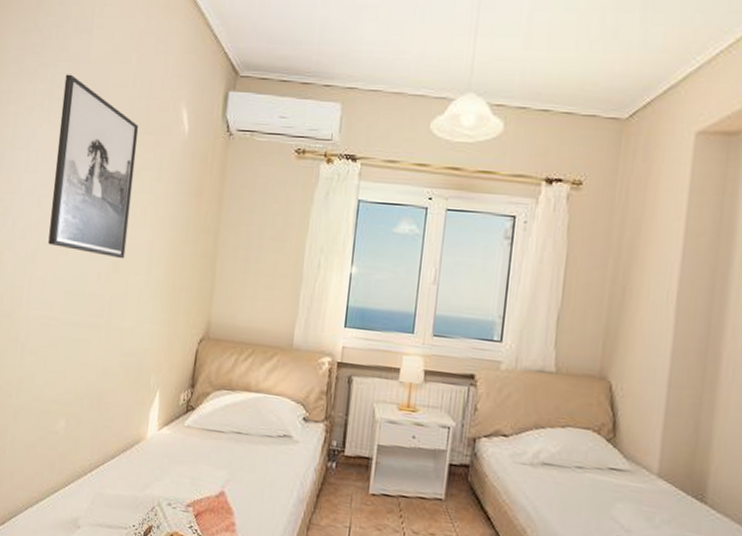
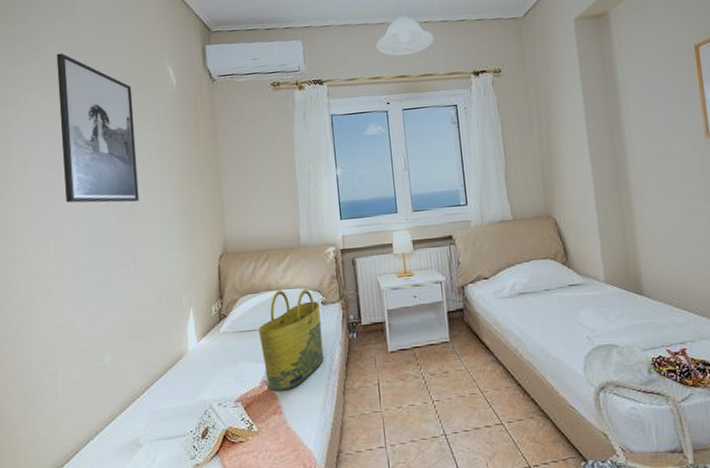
tote bag: none [224,393,300,508] -> present [259,289,324,391]

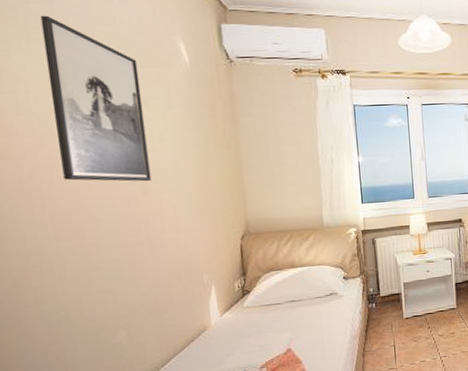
tote bag: present [259,289,324,391] -> none [283,266,345,357]

